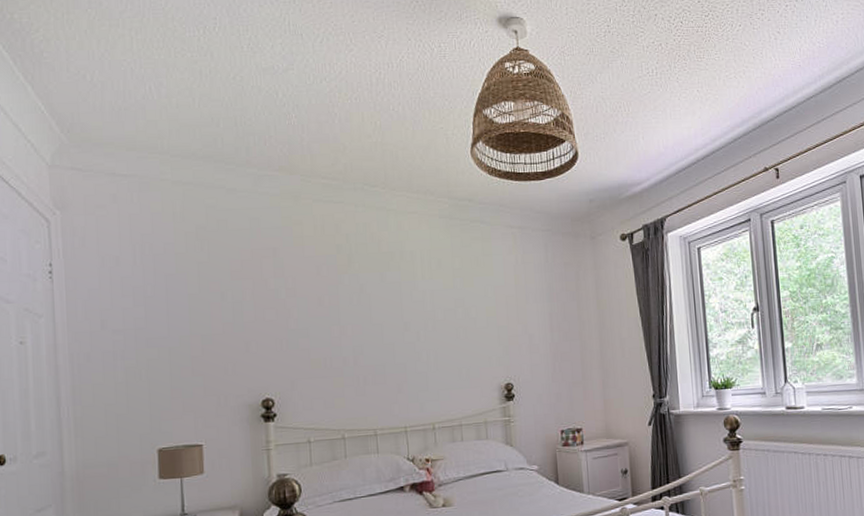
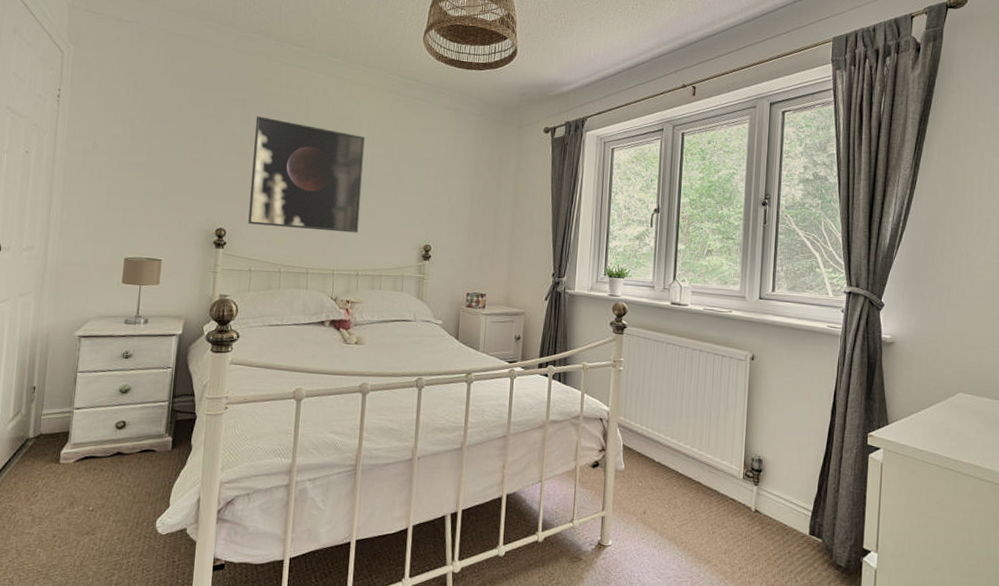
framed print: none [291,264,428,389] -> present [248,116,365,233]

